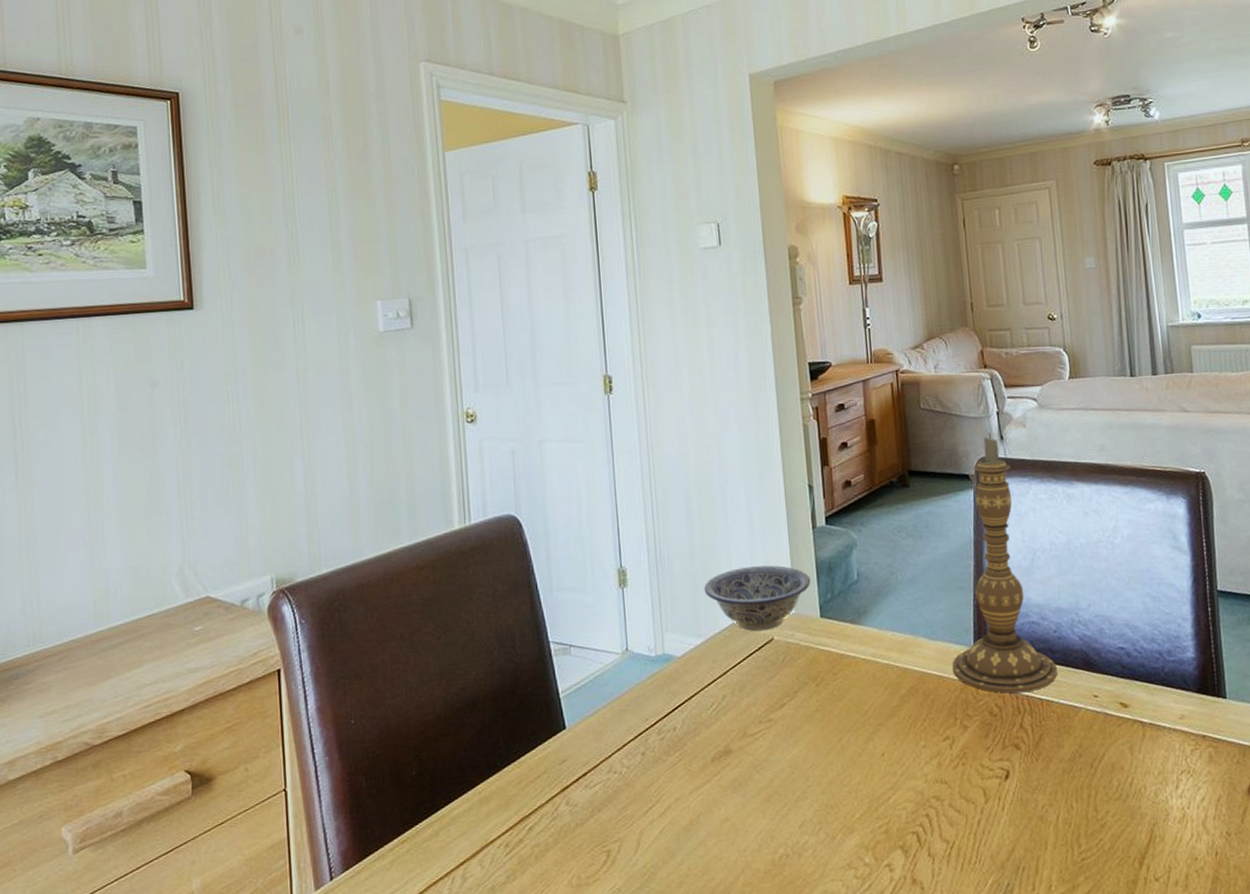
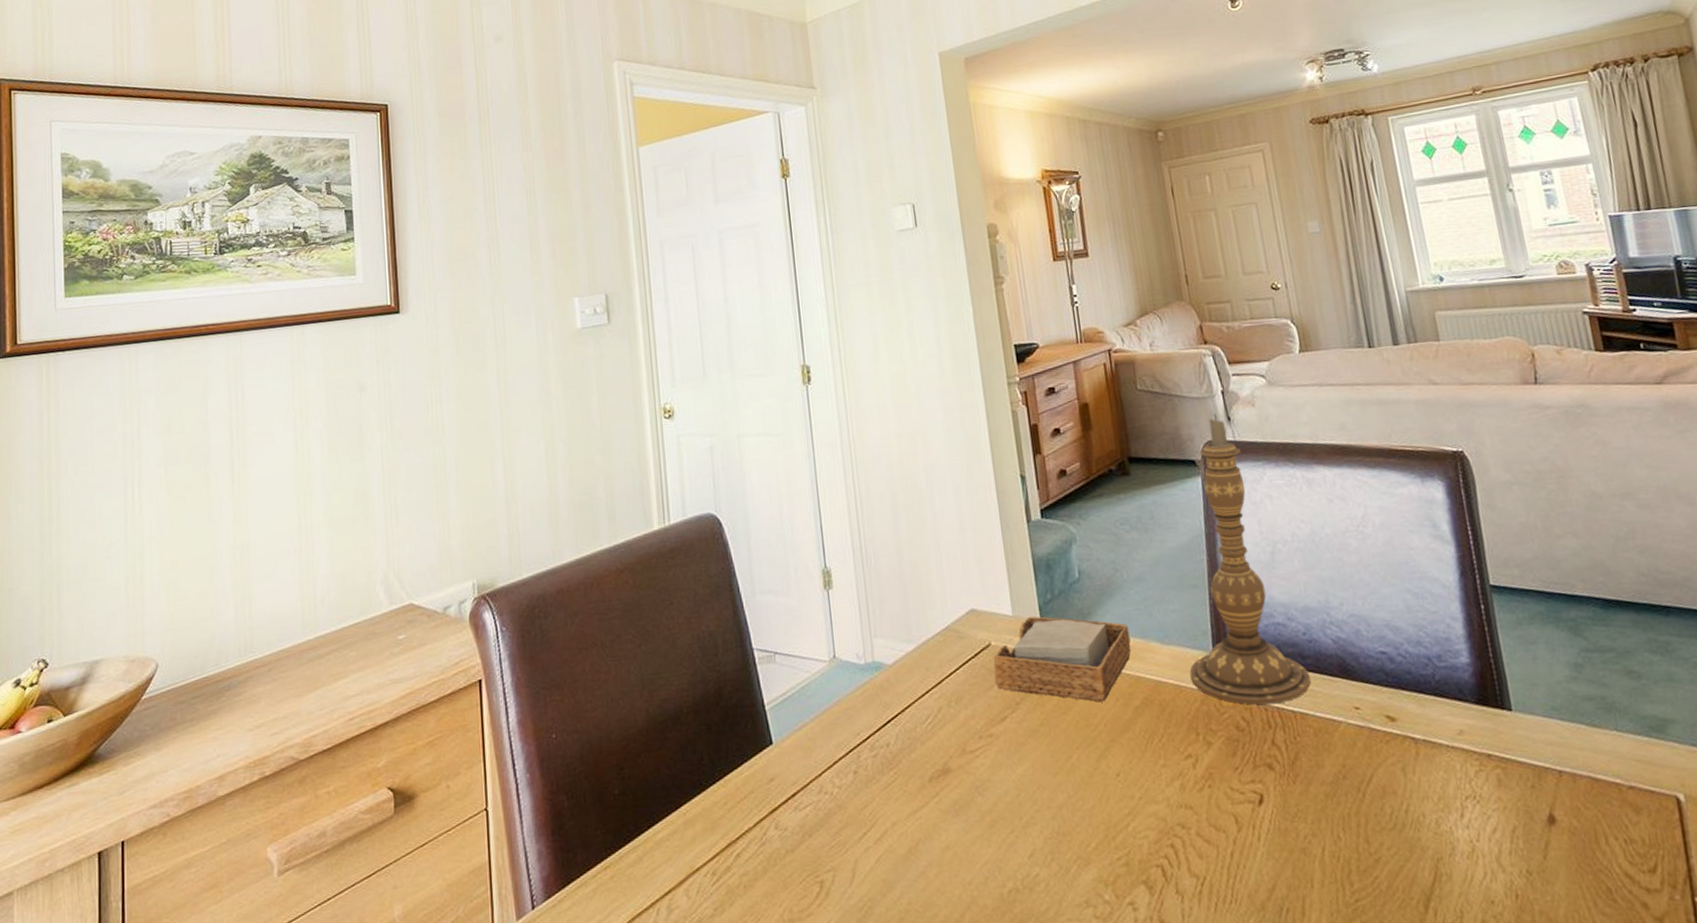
bowl: present [704,565,811,632] -> none [913,563,1029,636]
napkin holder: none [775,613,902,691] -> present [993,616,1132,703]

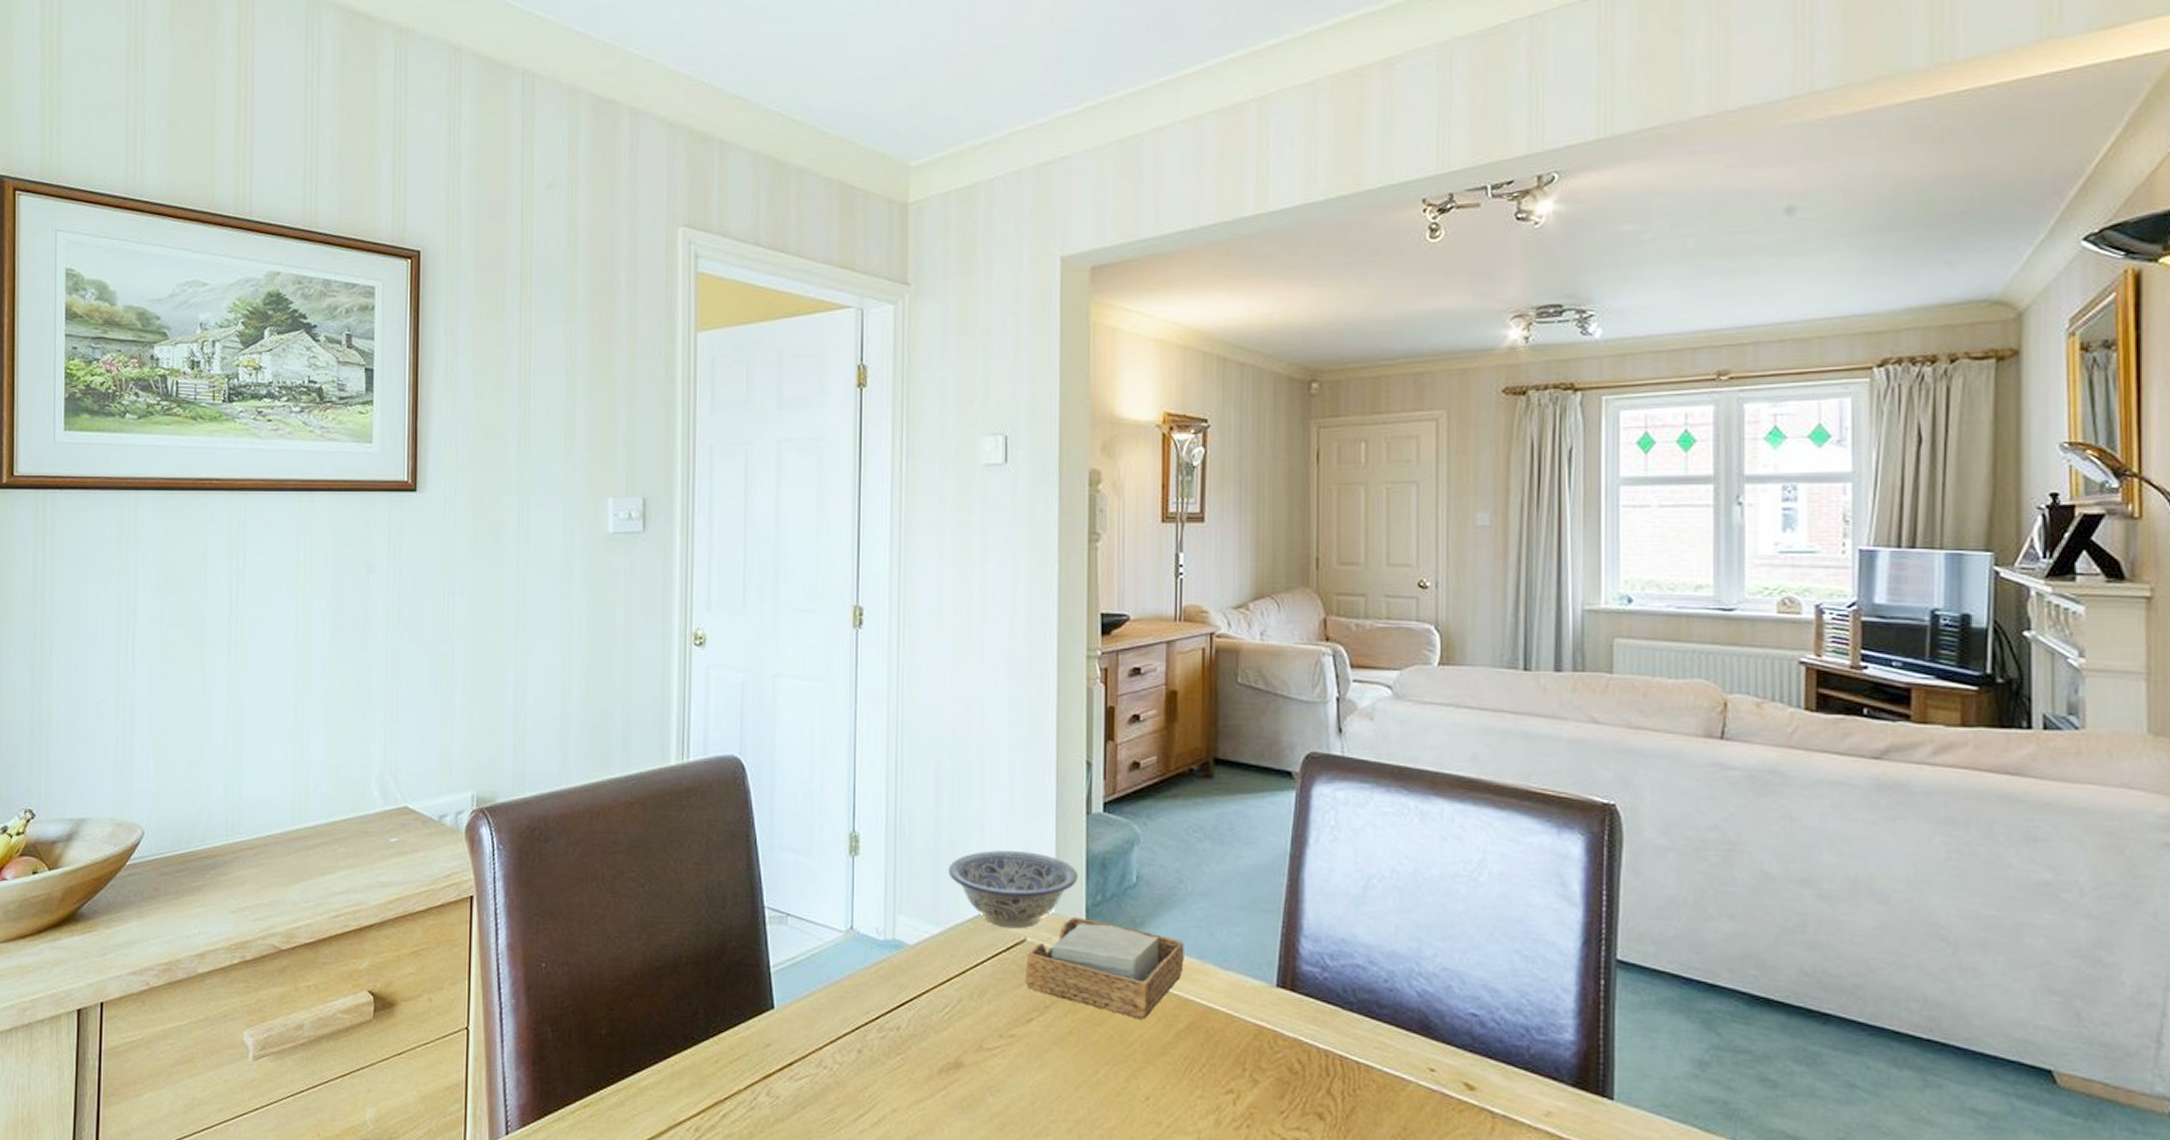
bowl: none [913,563,1029,636] -> present [948,850,1078,929]
candlestick: present [1189,414,1311,705] -> none [1246,722,1383,1051]

